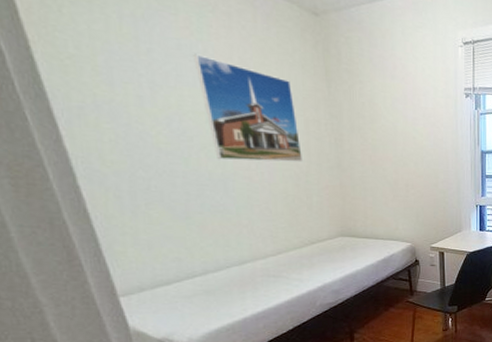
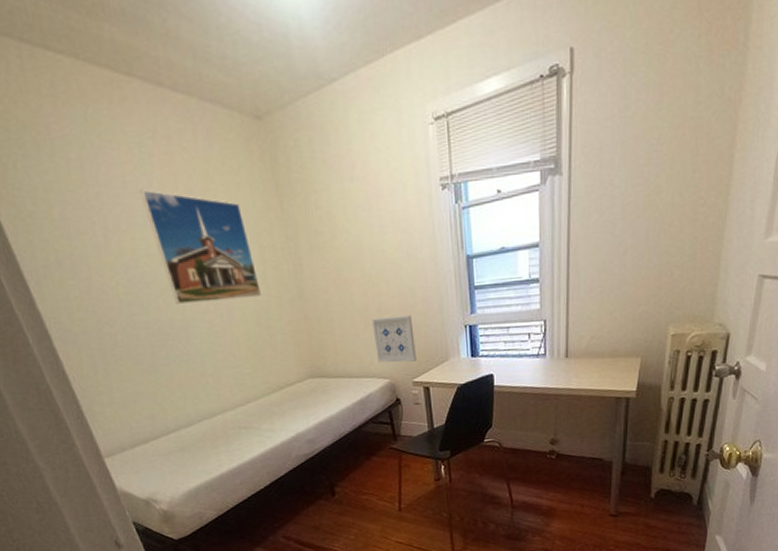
wall art: none [400,191,435,230] -> present [371,315,416,363]

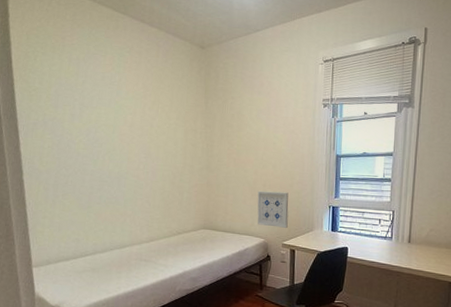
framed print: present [139,189,263,305] -> none [111,82,180,164]

